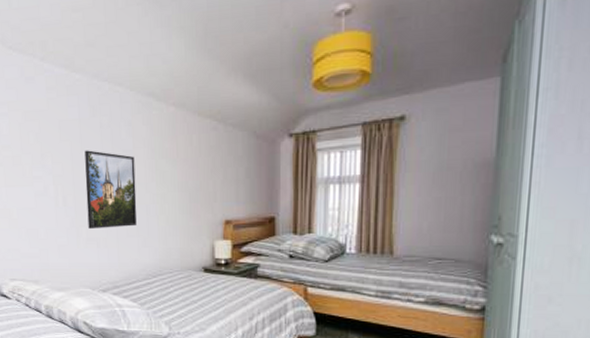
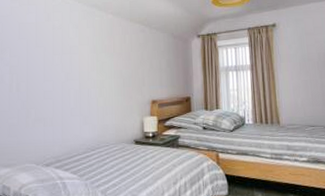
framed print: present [84,150,137,229] -> none [37,46,80,110]

